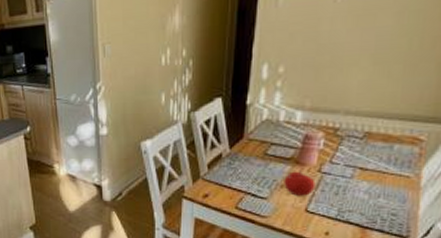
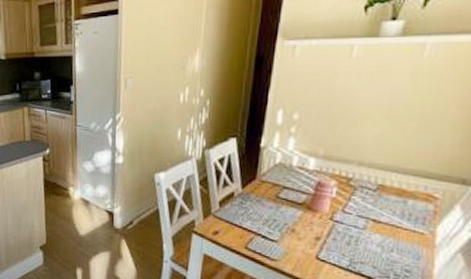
fruit: present [283,169,316,197] -> none [294,215,327,244]

